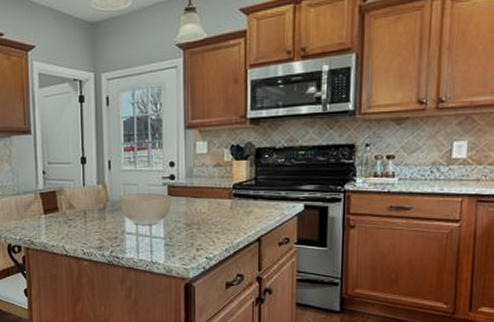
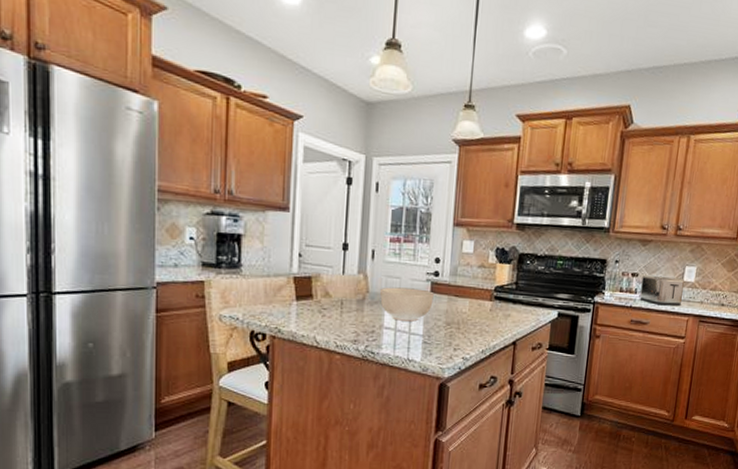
toaster: none [399,156,454,188] -> present [639,276,684,307]

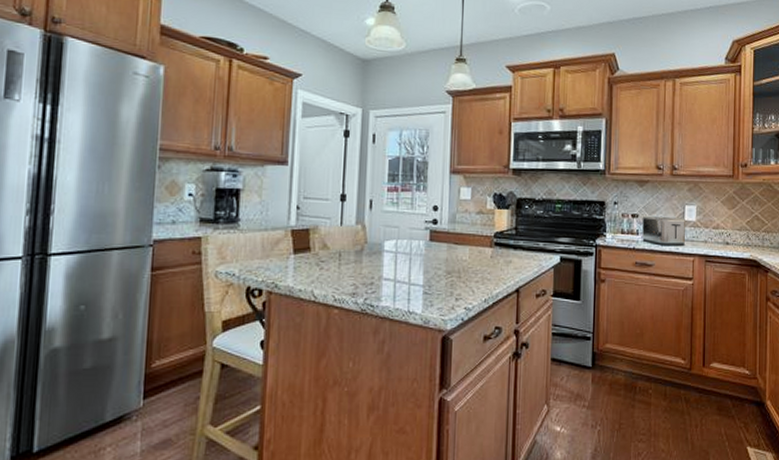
bowl: present [379,287,434,322] -> none [378,236,433,272]

